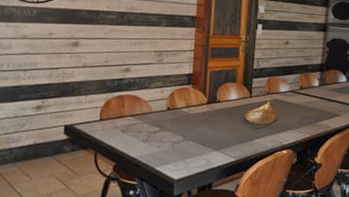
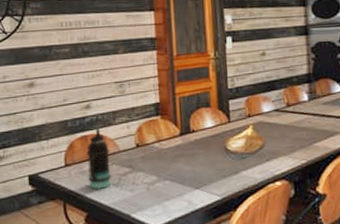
bottle: none [120,90,143,143] -> present [86,129,111,189]

